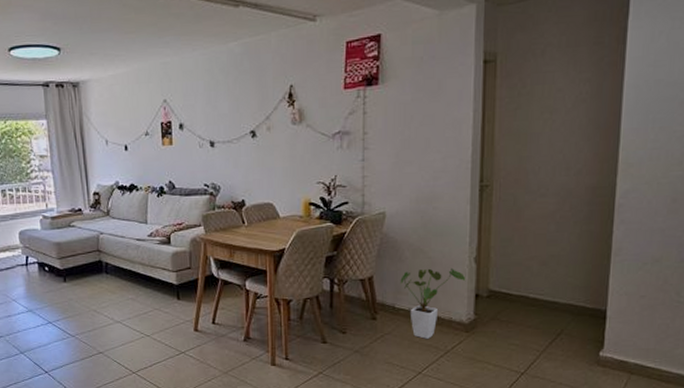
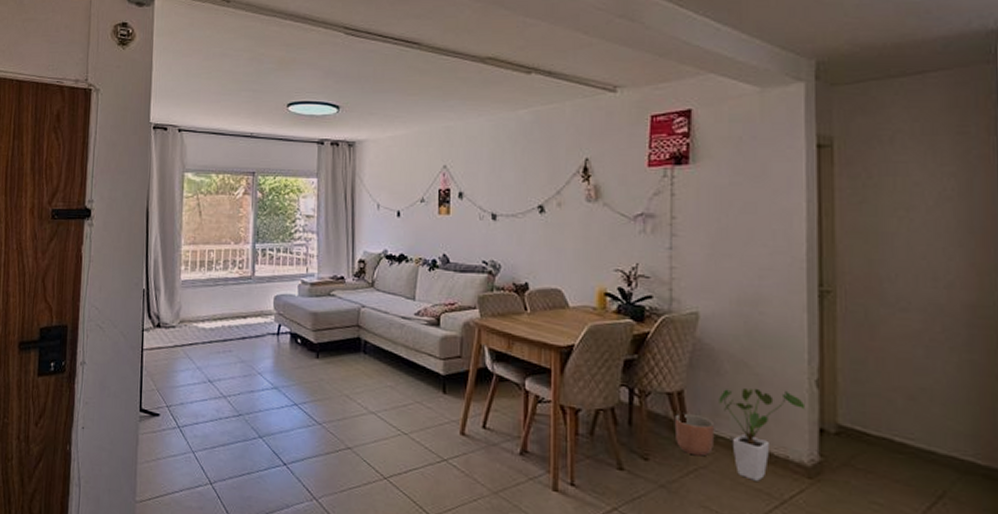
planter: none [366,293,397,326] -> present [674,413,715,457]

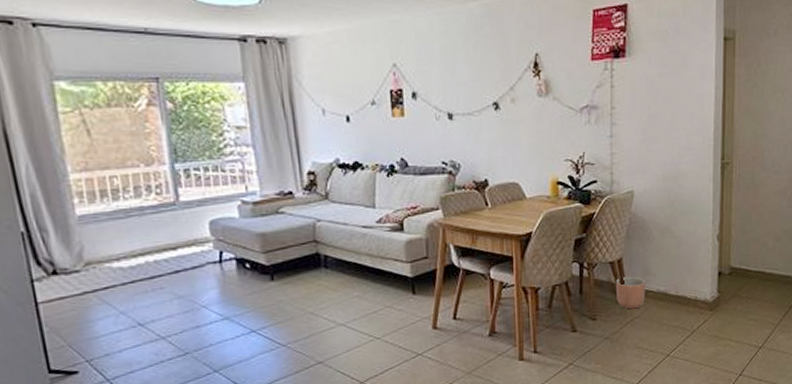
house plant: present [719,388,806,481] -> none [649,246,710,320]

